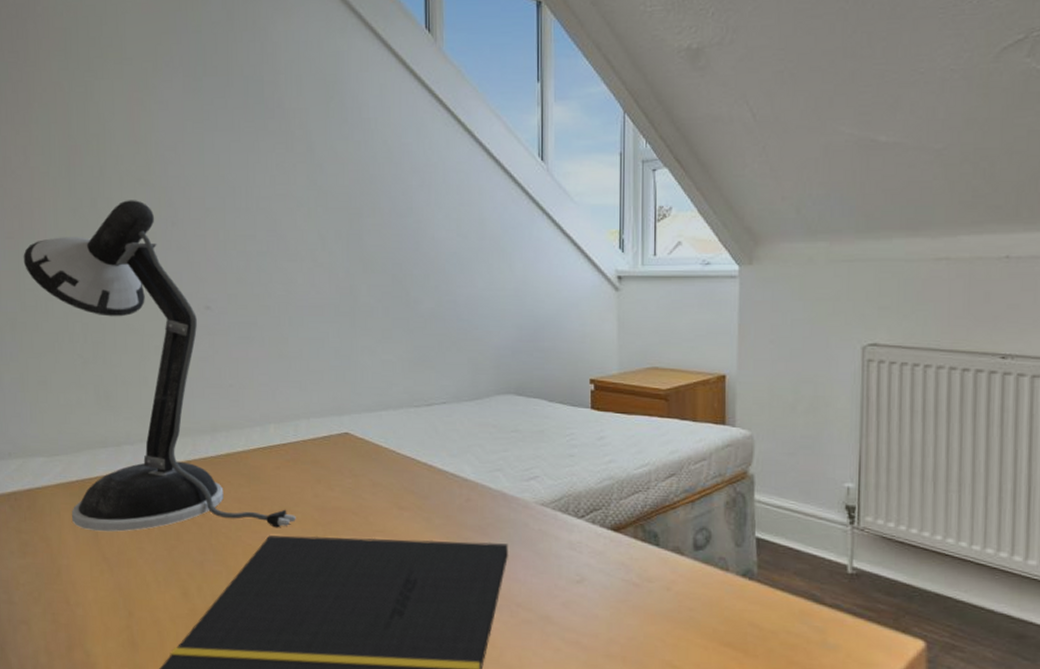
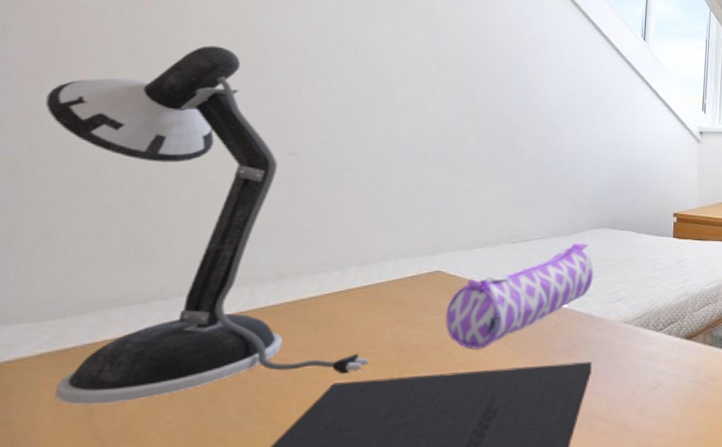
pencil case: none [358,409,503,518] -> present [445,242,594,349]

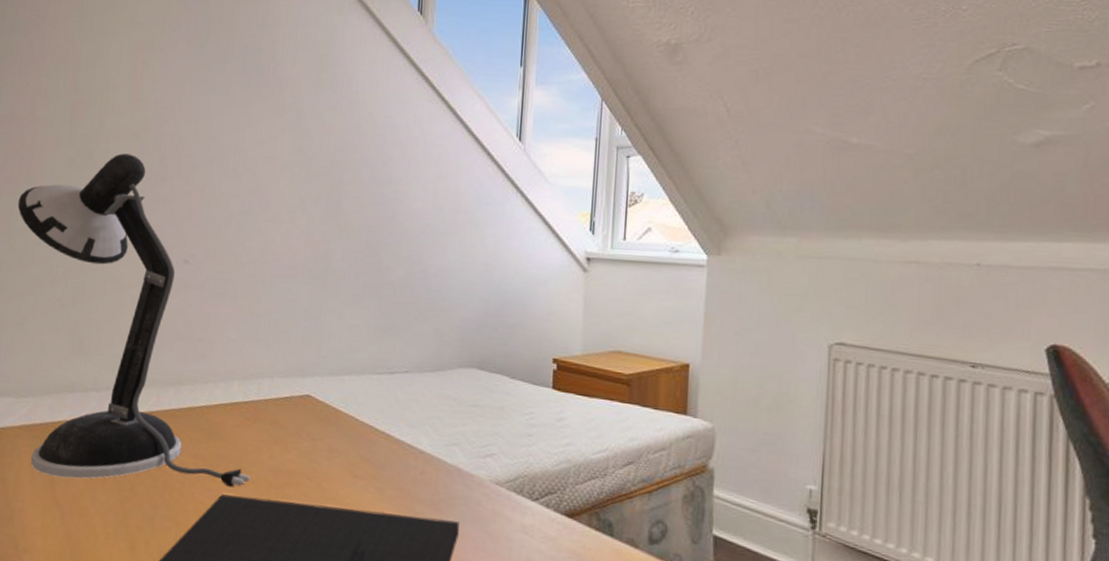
pencil case: present [445,242,594,349] -> none [315,381,462,486]

